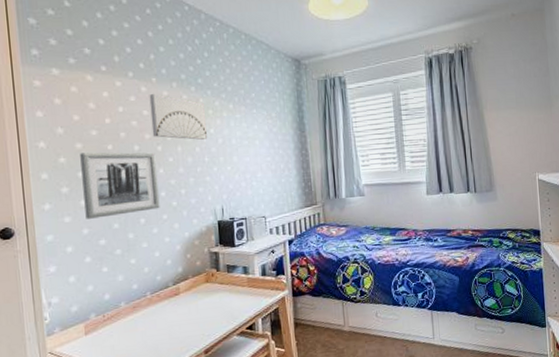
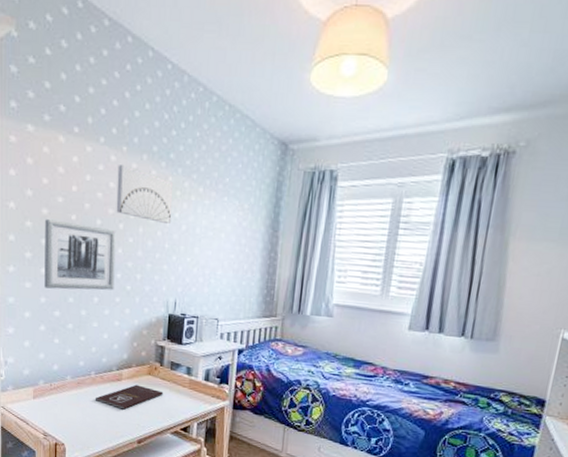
book: none [153,294,224,323] -> present [94,384,164,410]

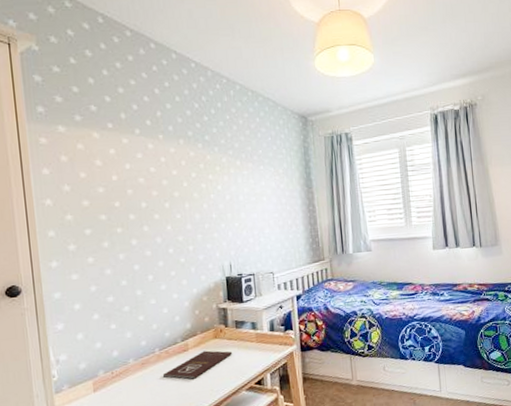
wall art: present [44,219,116,291] -> none [87,209,168,276]
wall art: present [116,165,174,224] -> none [156,151,216,197]

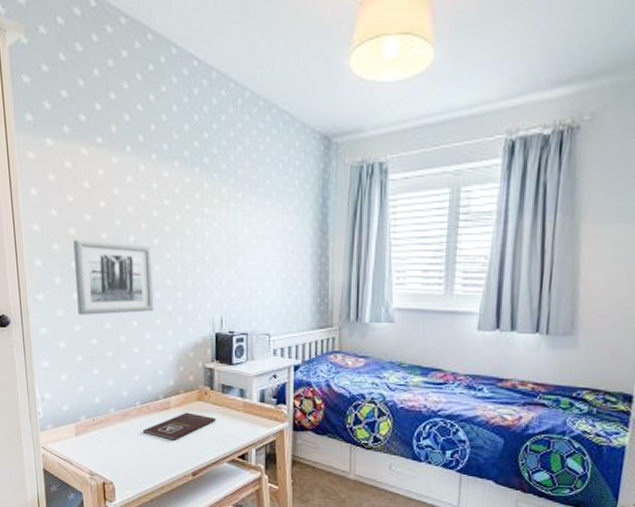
wall art: none [87,209,168,276] -> present [73,240,154,315]

